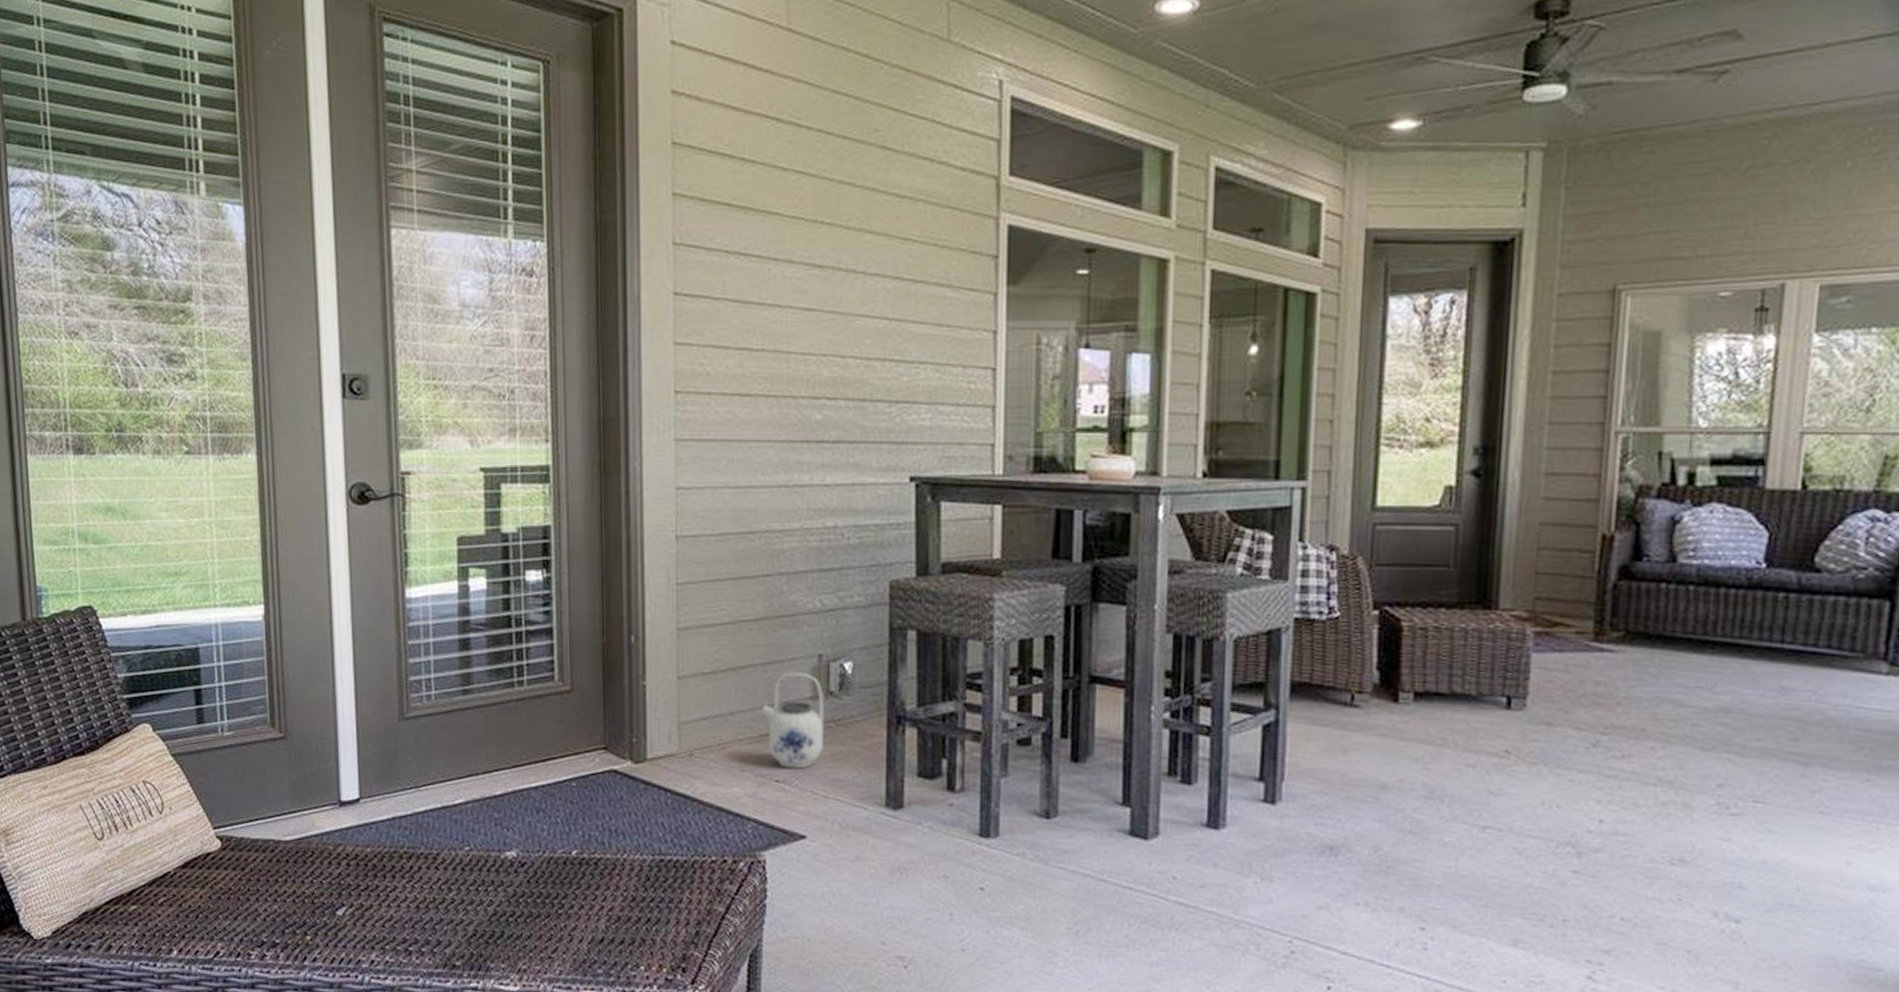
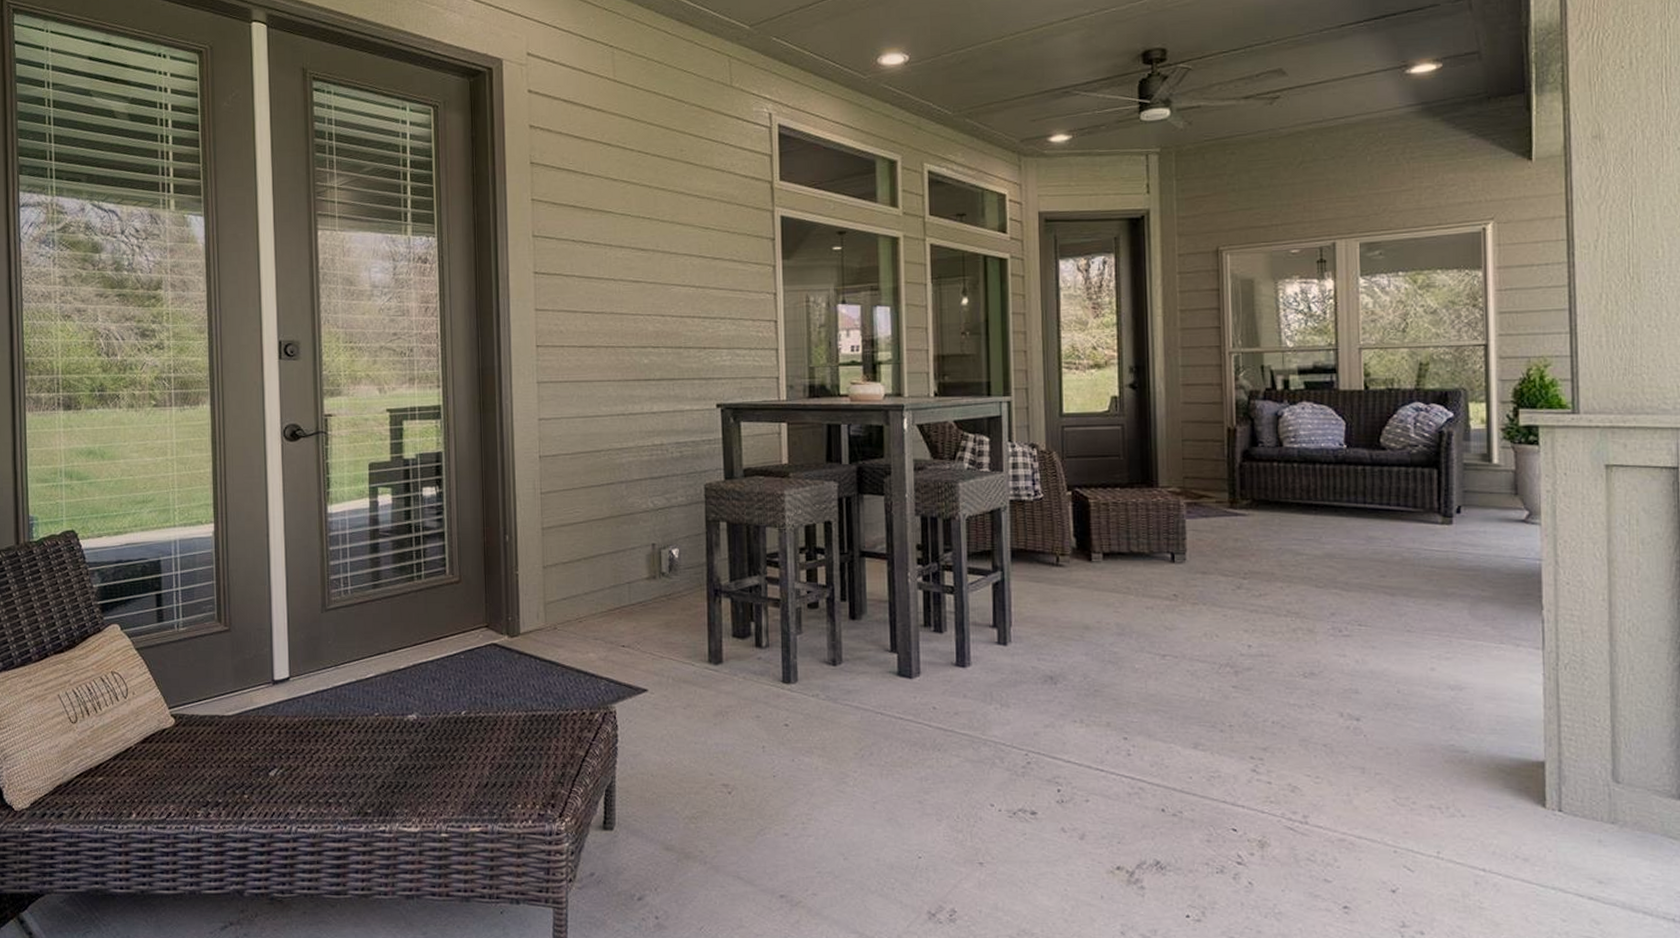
teapot: present [760,671,825,769] -> none [608,558,659,635]

